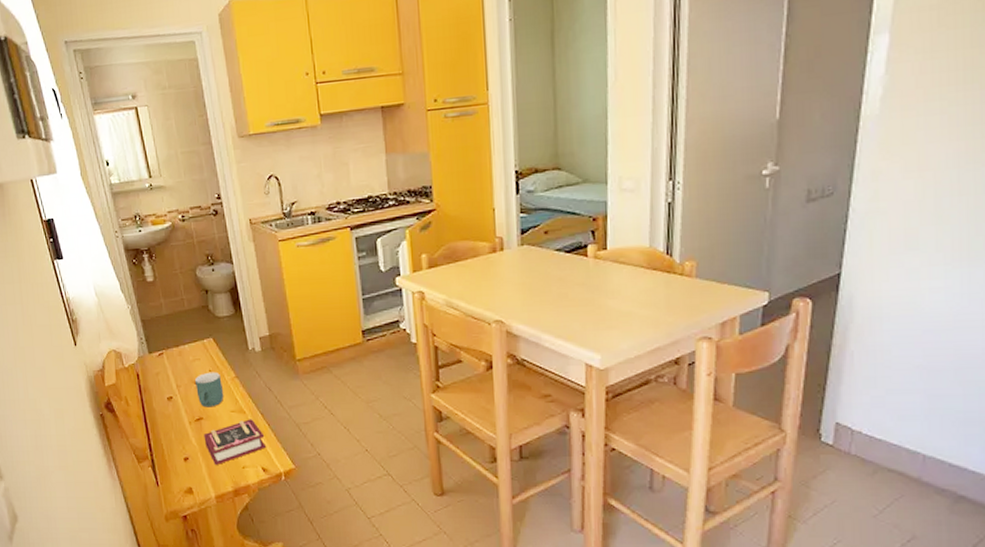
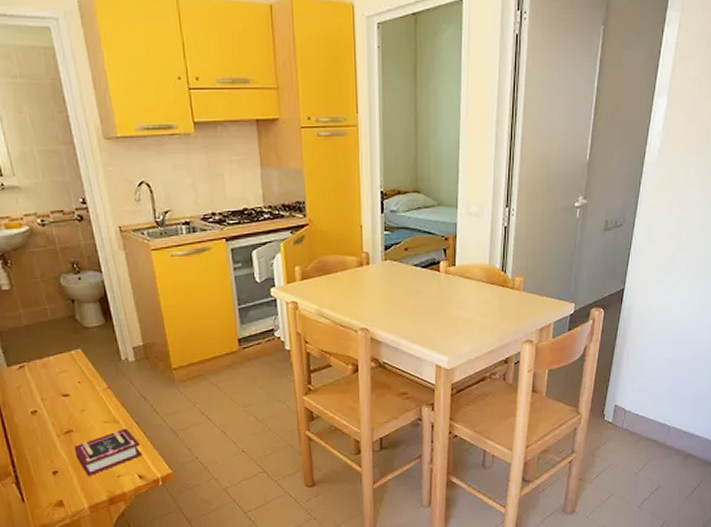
mug: present [194,372,224,408] -> none [61,383,96,420]

